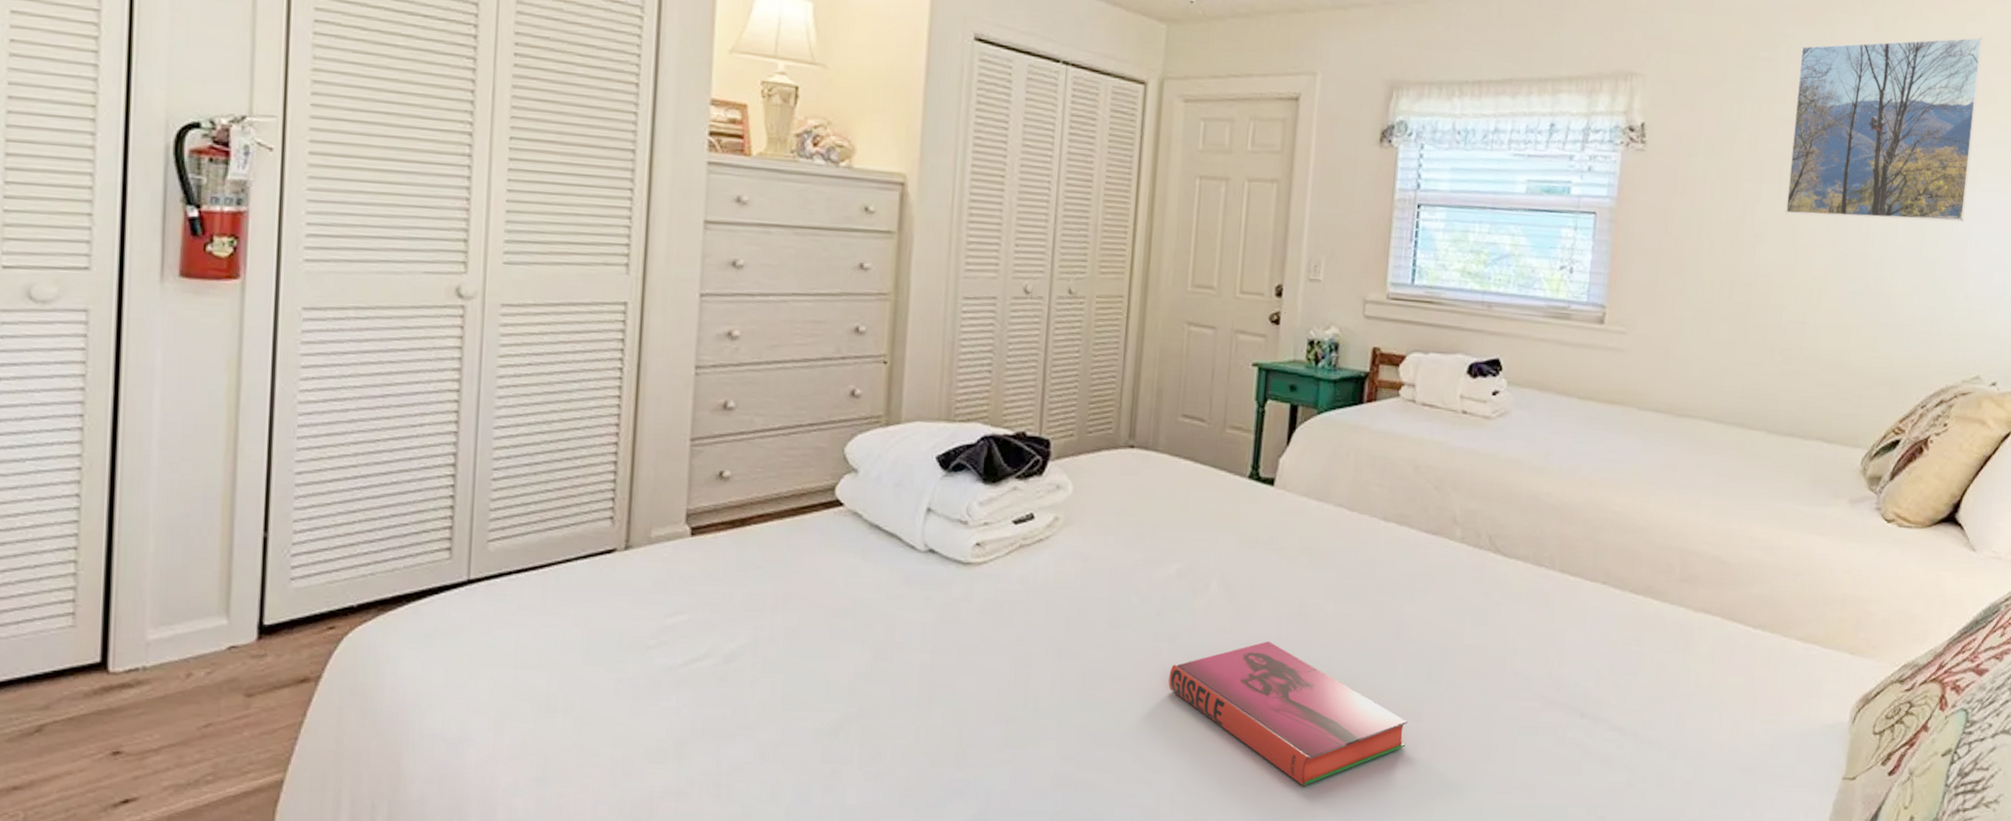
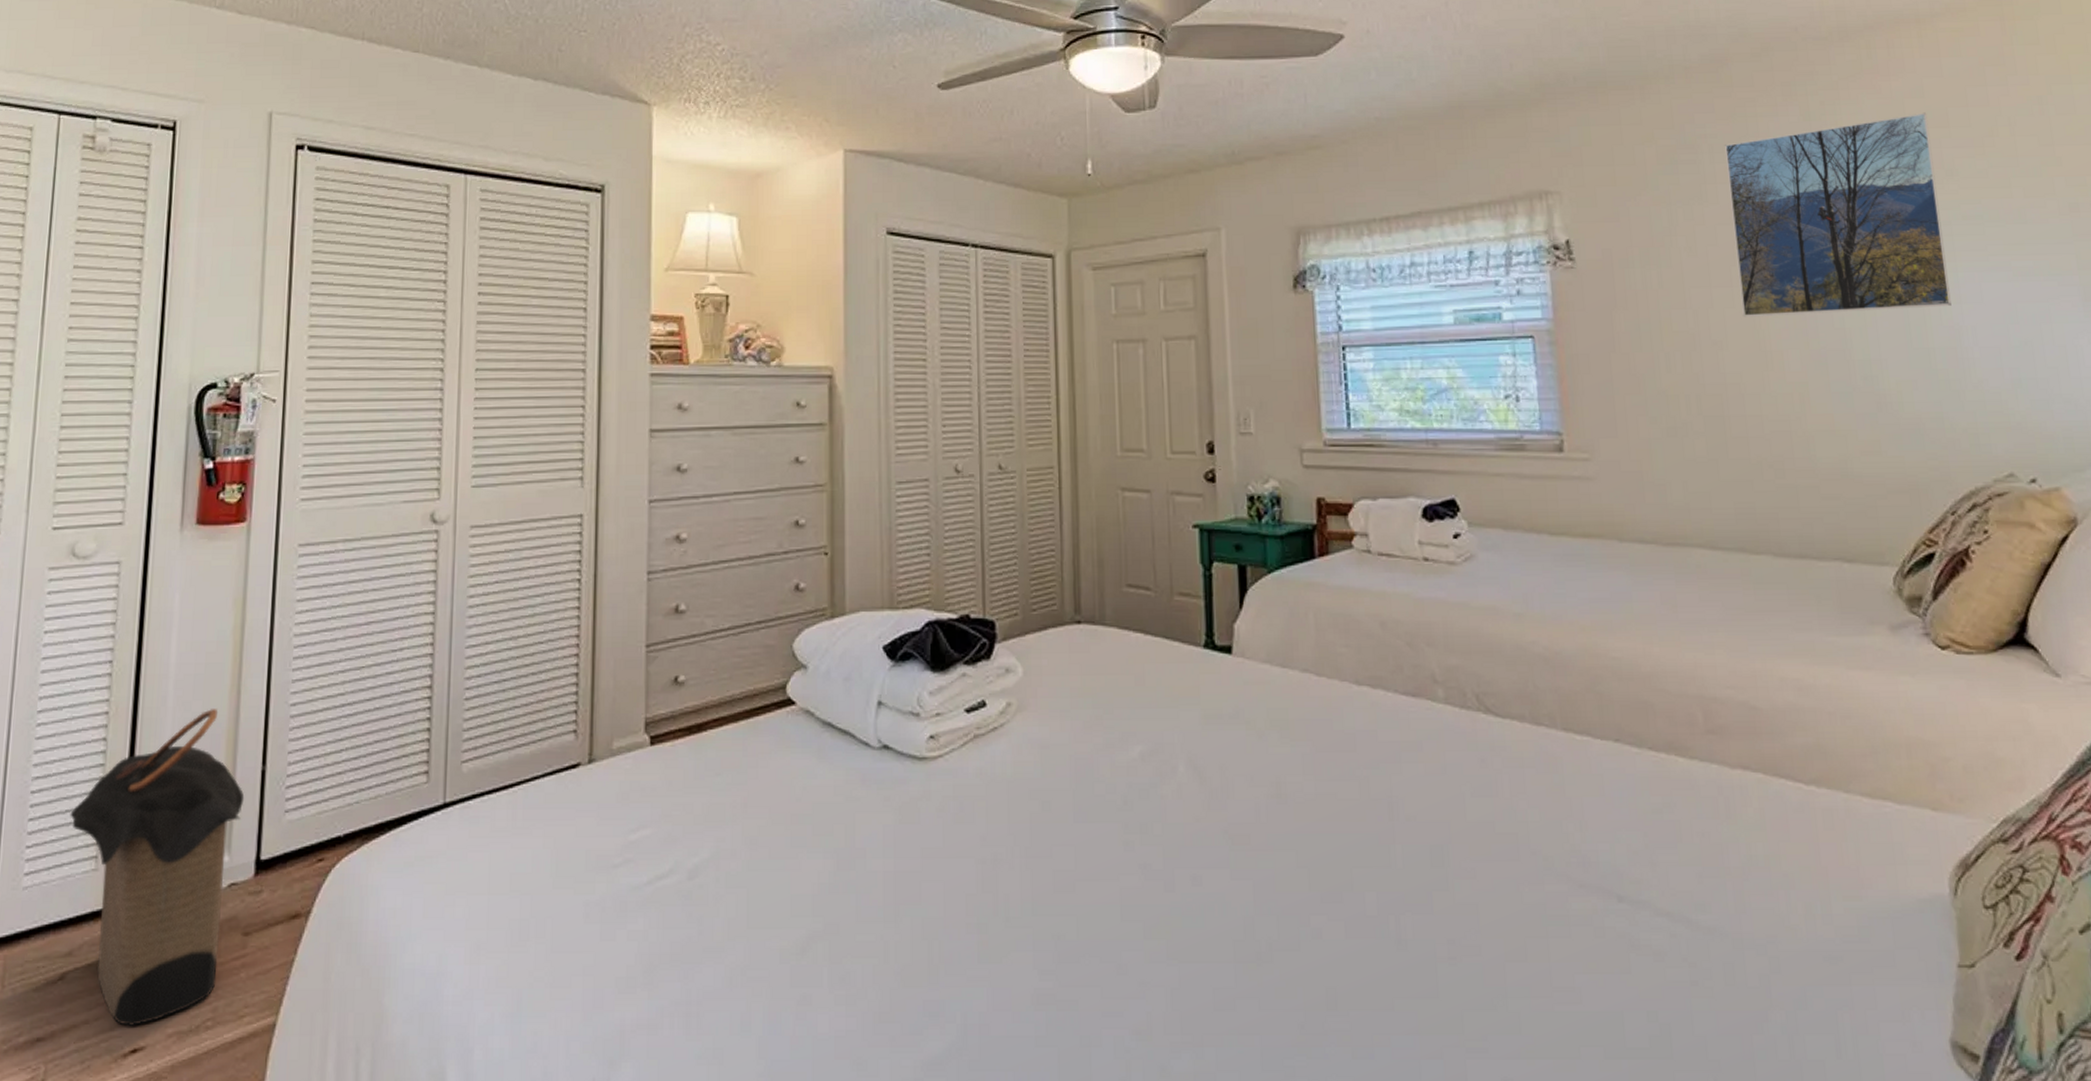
laundry hamper: none [40,472,244,778] -> present [70,709,245,1026]
hardback book: present [1168,641,1407,787] -> none [1145,828,1419,998]

